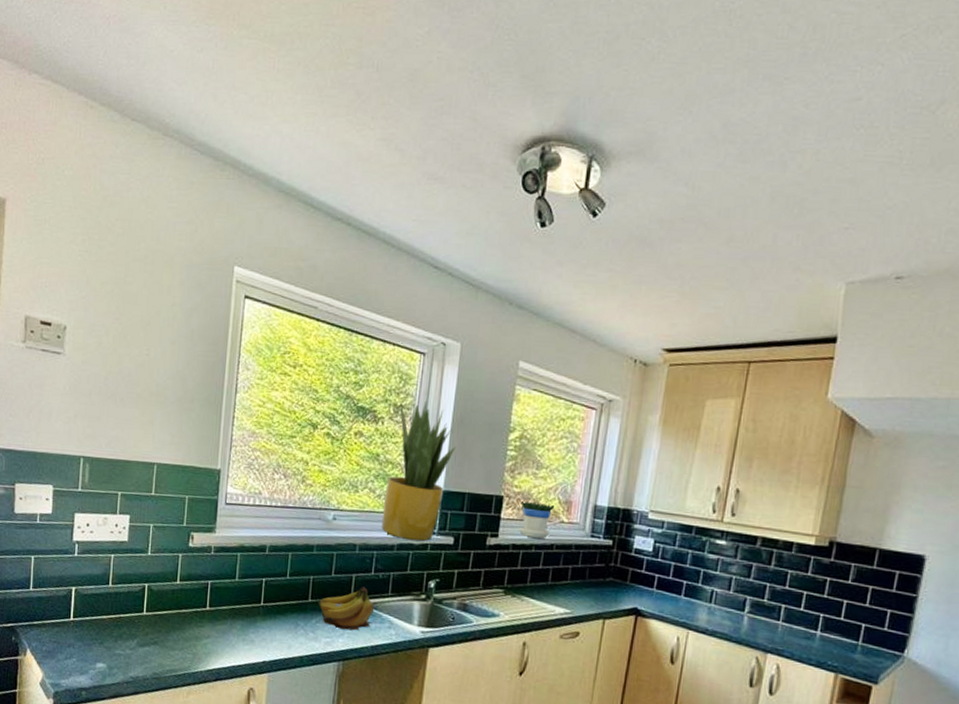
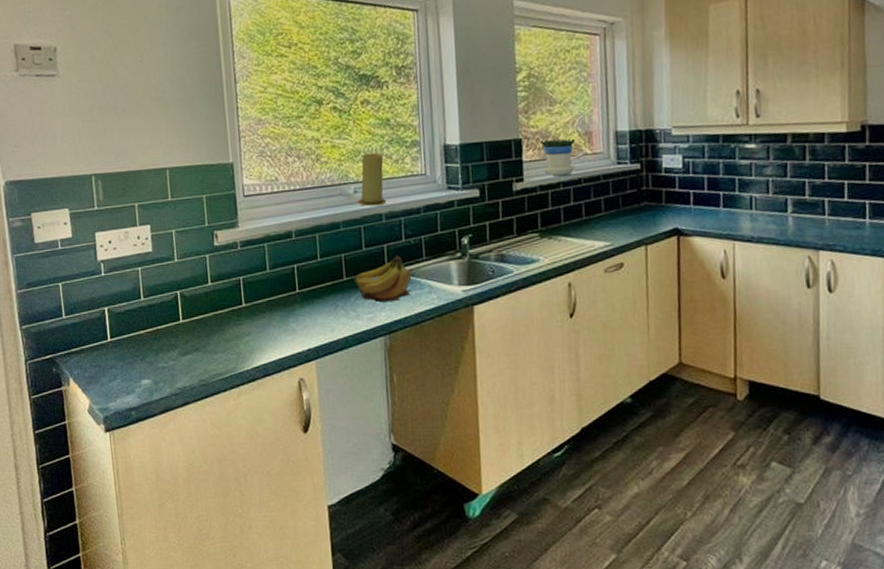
candle: none [334,484,367,537] -> present [357,152,386,207]
planter: present [381,401,456,541] -> none [400,57,465,200]

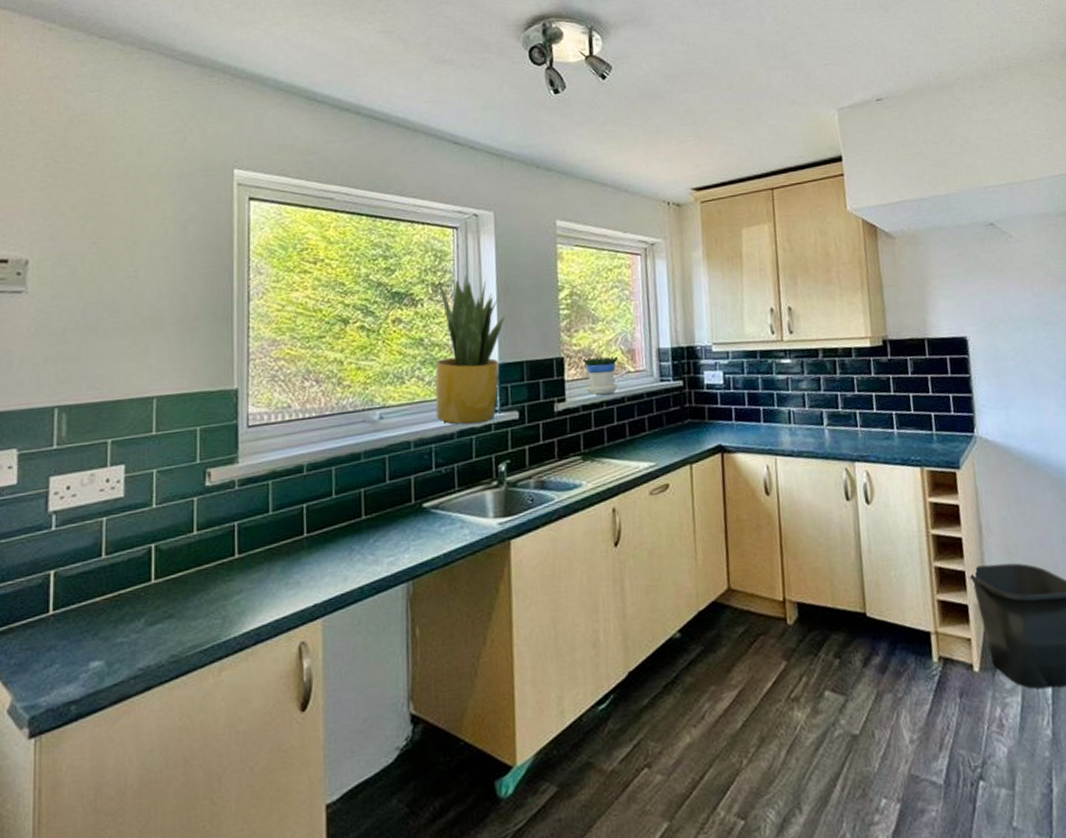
fruit: present [354,255,412,303] -> none [374,487,442,543]
candle: present [357,152,386,207] -> none [382,374,416,434]
planter: none [400,57,465,200] -> present [435,275,505,424]

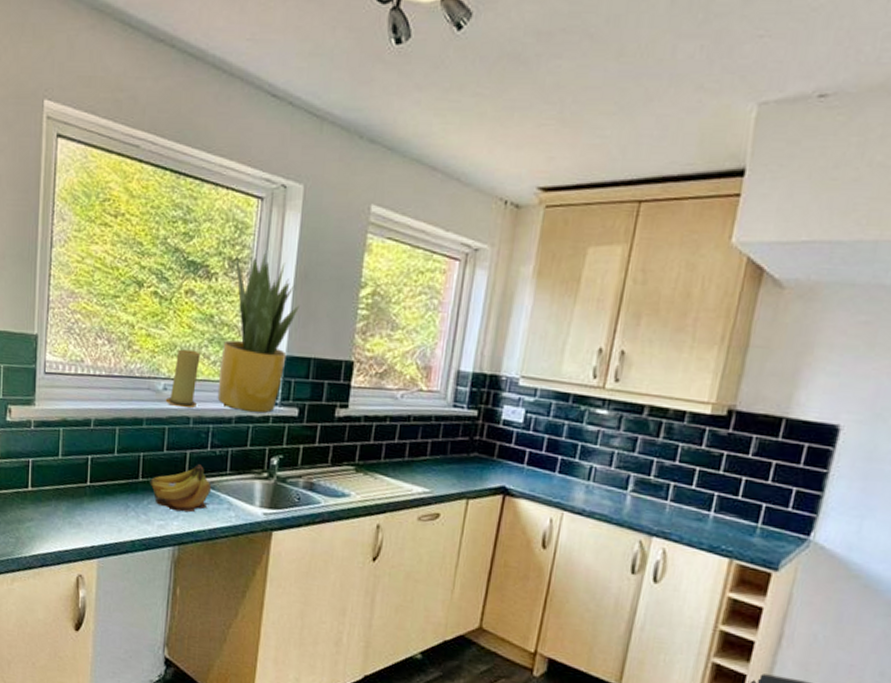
fruit: none [374,487,442,543] -> present [150,464,212,513]
candle: none [382,374,416,434] -> present [165,349,201,409]
flowerpot: present [583,356,619,395] -> none [371,366,413,409]

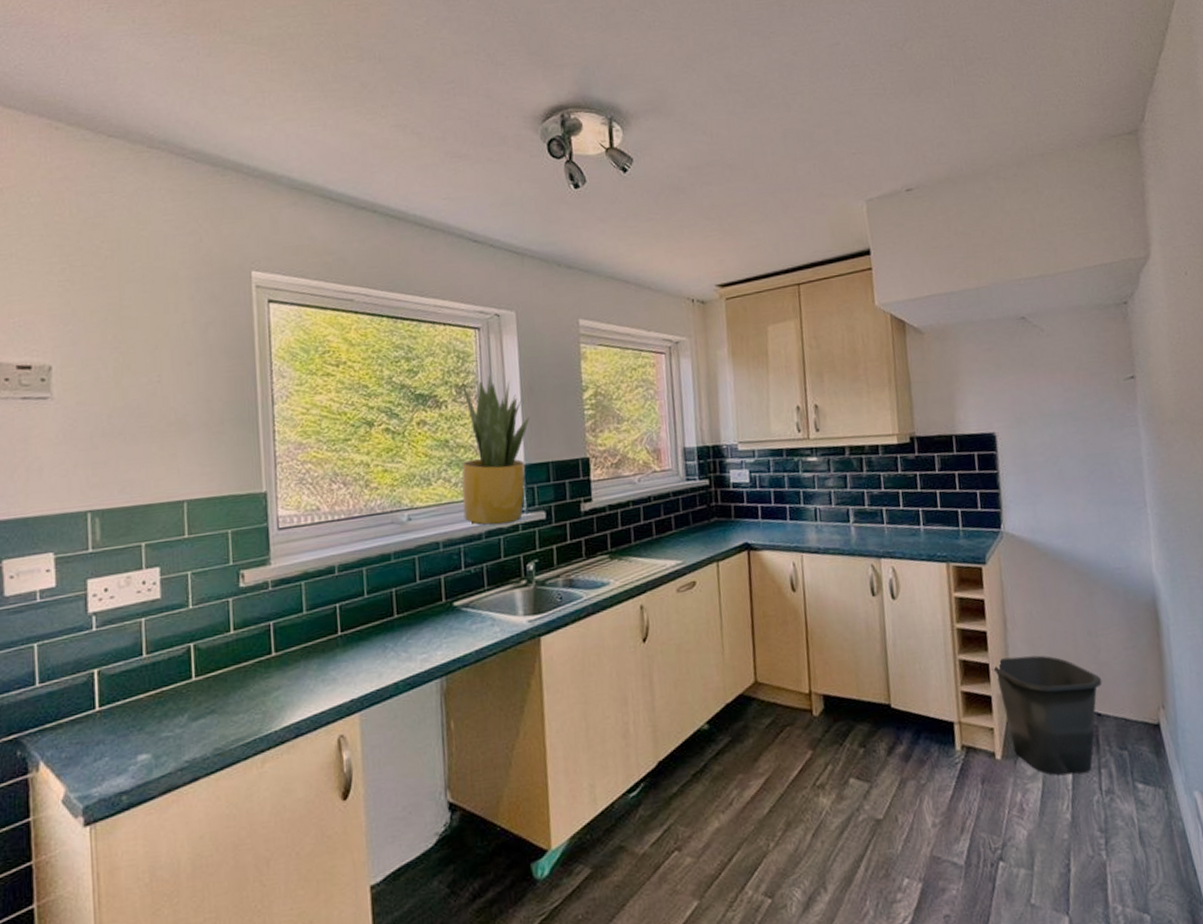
fruit: present [150,464,212,513] -> none [406,586,472,641]
candle: present [165,349,201,409] -> none [411,476,444,535]

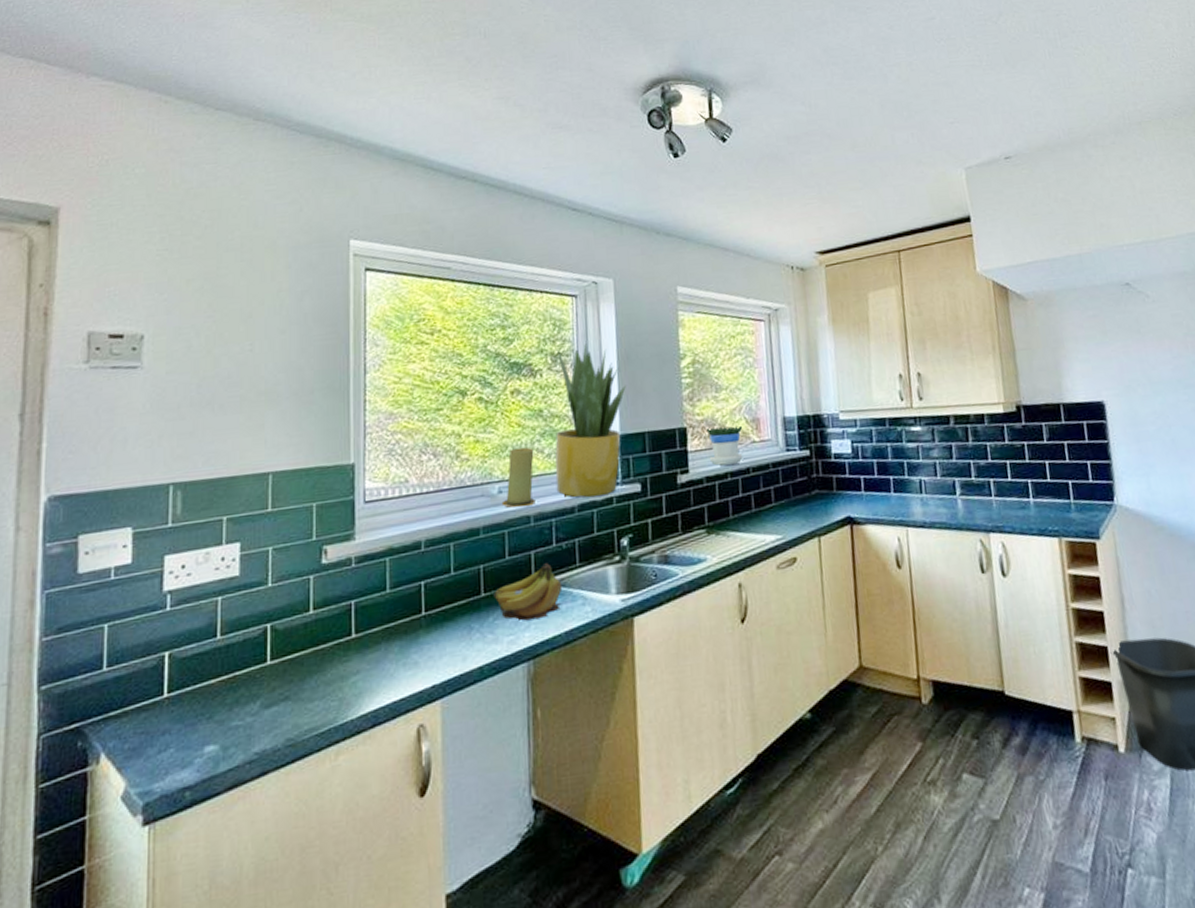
fruit: none [406,586,472,641] -> present [493,563,563,621]
candle: none [411,476,444,535] -> present [501,447,535,508]
flowerpot: none [608,455,645,495] -> present [706,425,743,466]

